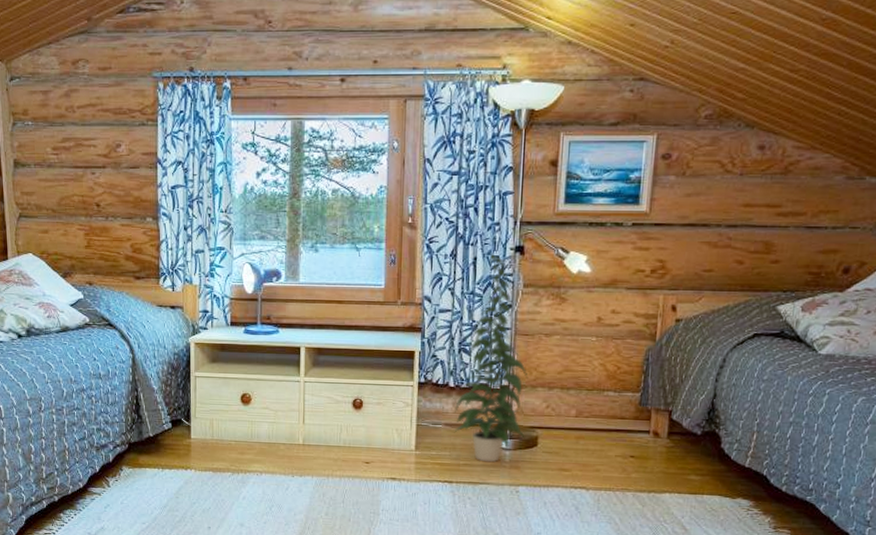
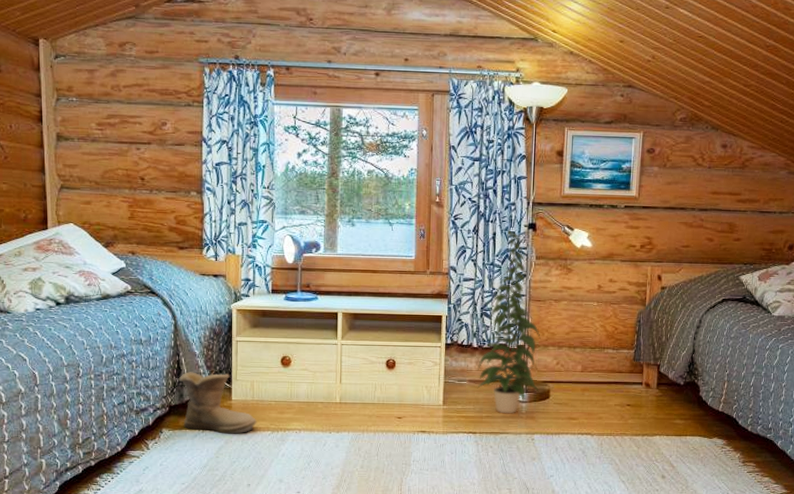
boot: none [137,408,217,474] -> present [178,372,257,434]

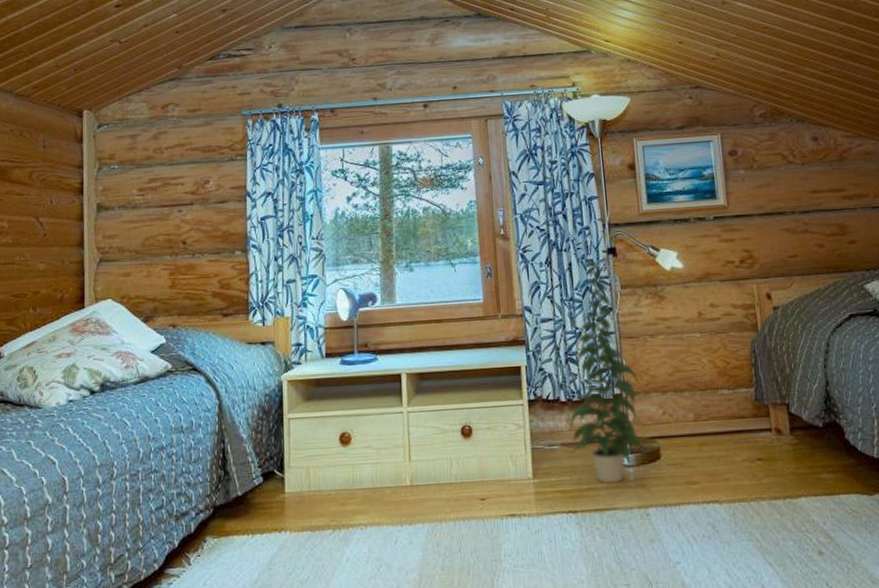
boot: present [178,372,257,434] -> none [224,460,315,537]

